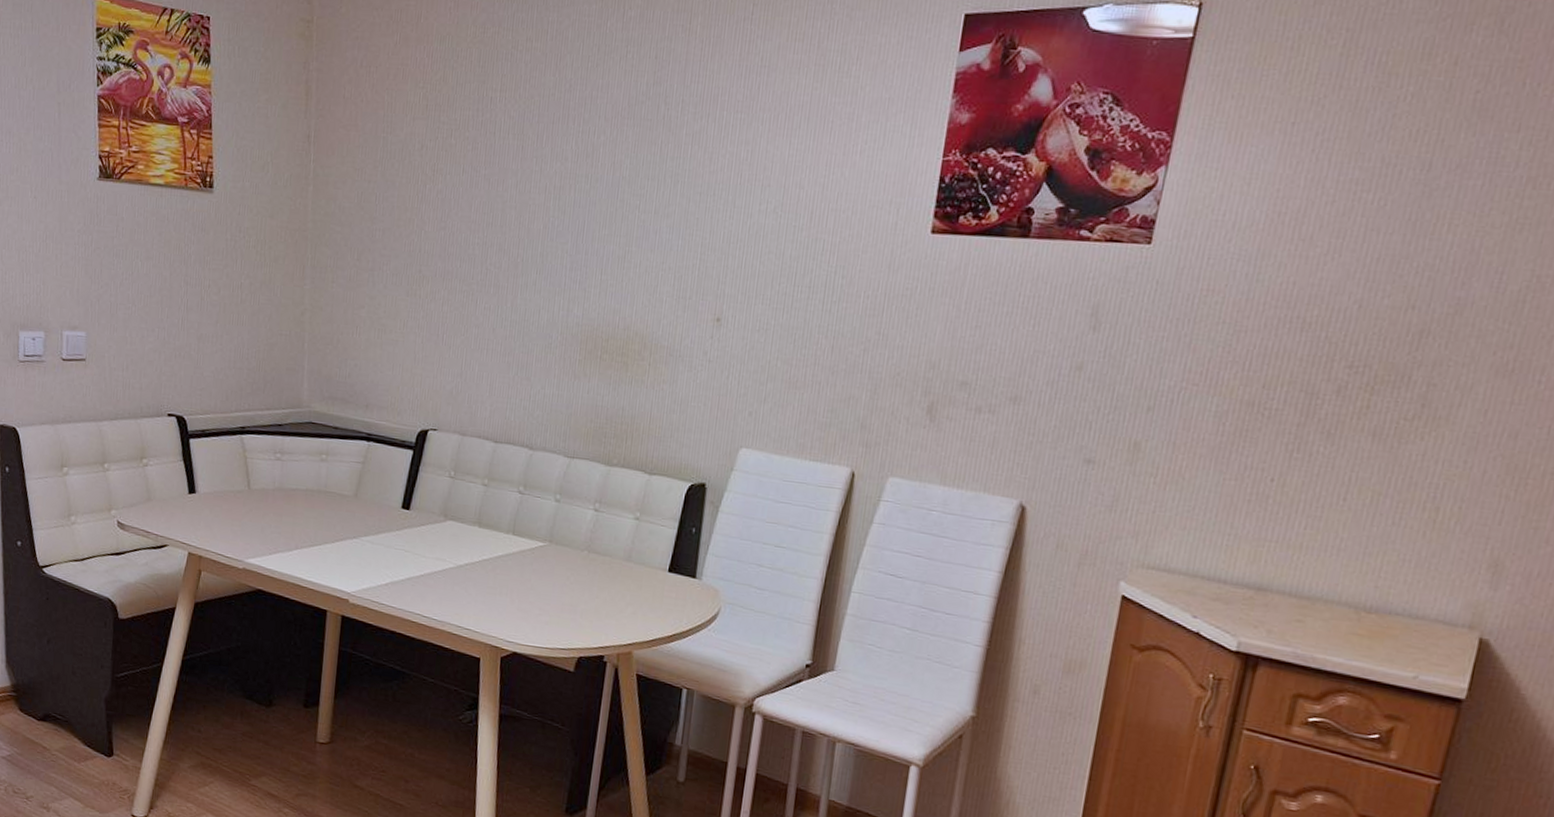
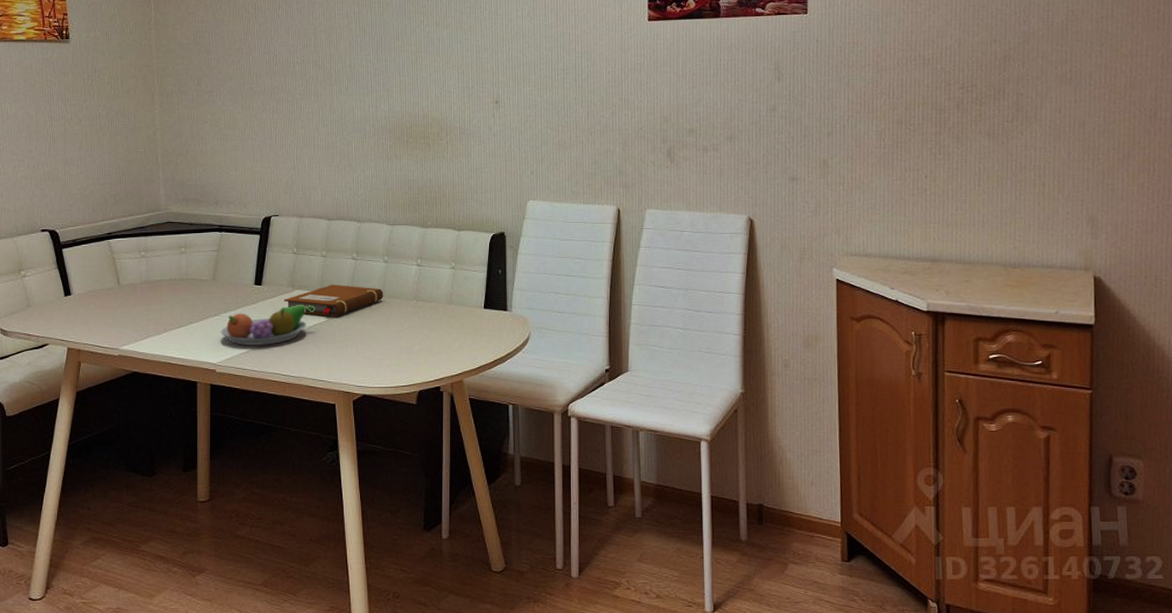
fruit bowl: none [358,537,468,580] -> present [220,304,315,345]
notebook: none [433,519,551,558] -> present [284,284,384,317]

